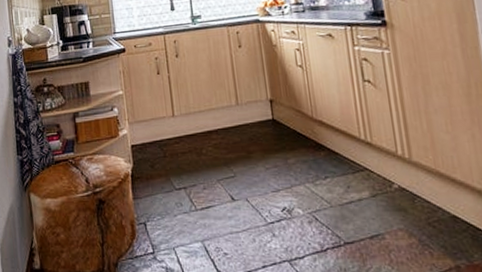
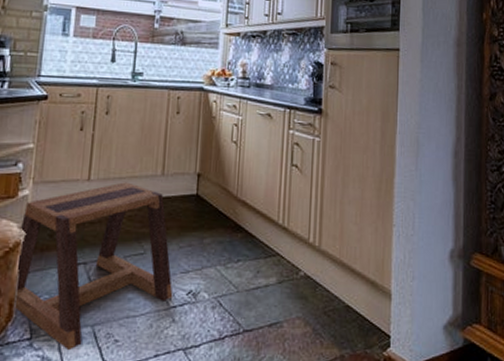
stool: none [126,114,269,263] -> present [14,182,173,351]

